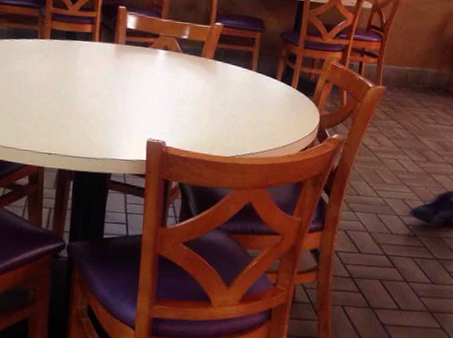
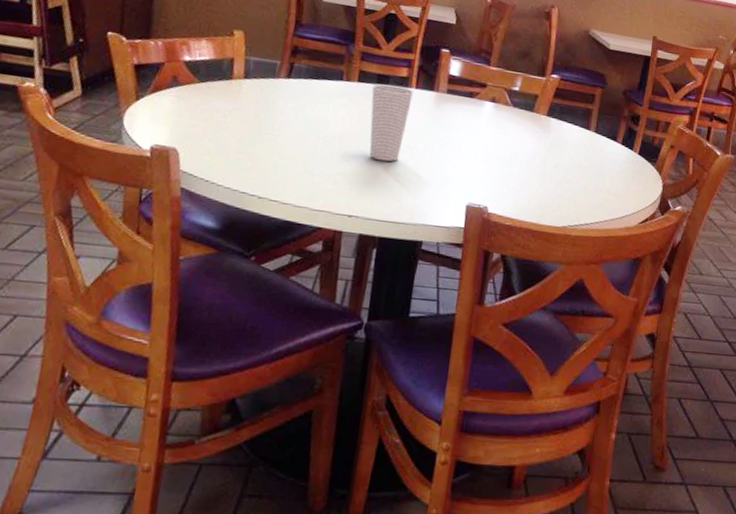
cup: none [62,39,97,107] -> present [369,83,414,162]

